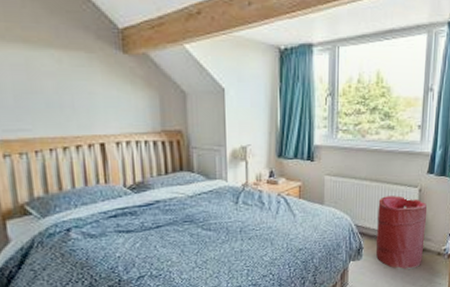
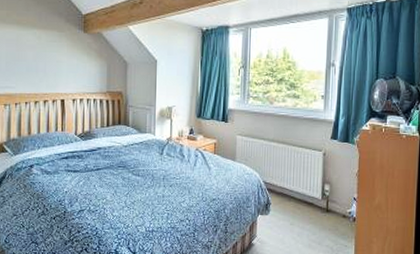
laundry hamper: present [376,196,428,270] -> none [282,157,332,228]

